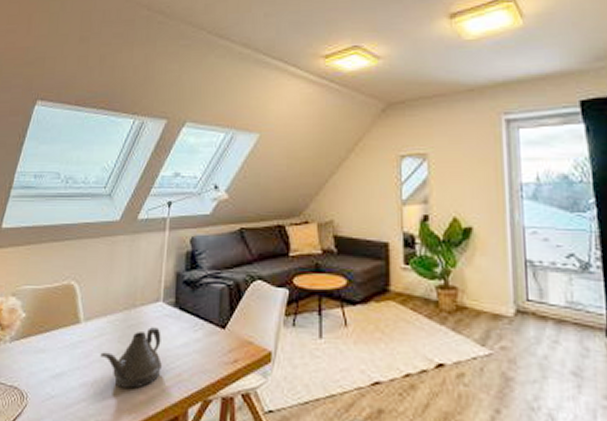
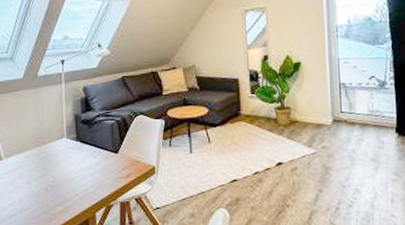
teapot: present [100,327,162,389] -> none [22,157,72,204]

